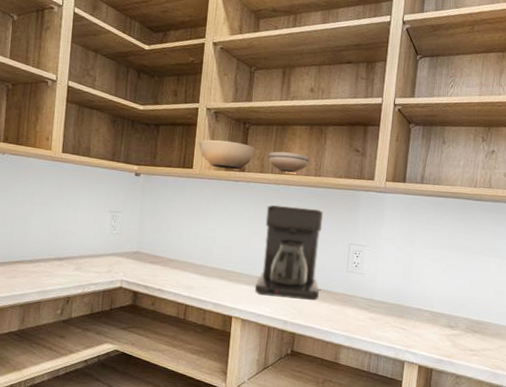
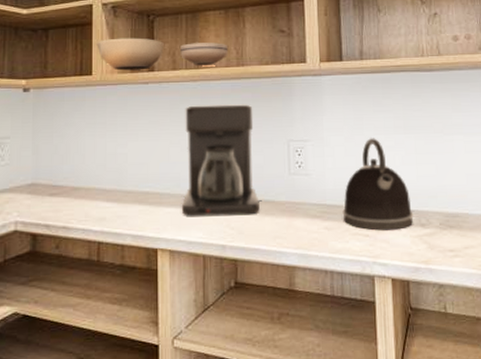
kettle: none [386,250,445,328] -> present [342,138,414,231]

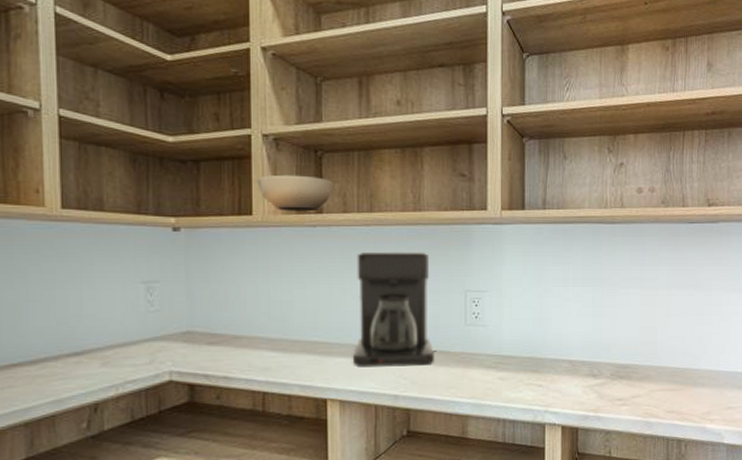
bowl: present [179,42,229,66] -> none [350,184,405,209]
kettle: present [342,138,414,231] -> none [517,290,586,381]

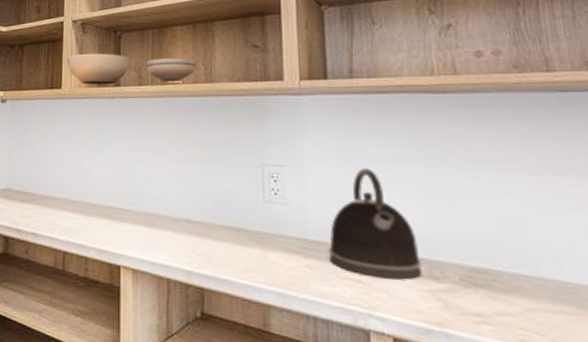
bowl: none [350,184,405,209] -> present [145,58,197,81]
coffee maker: present [353,251,434,366] -> none [146,122,229,241]
kettle: none [517,290,586,381] -> present [328,168,423,279]

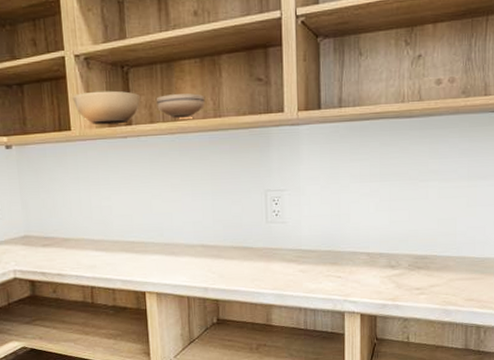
kettle: present [328,168,423,279] -> none [317,186,384,272]

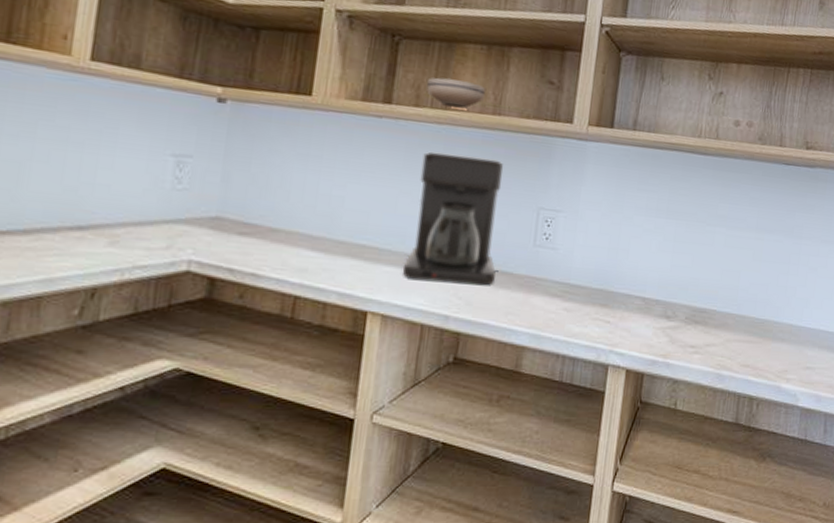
bowl: present [72,91,141,125] -> none [322,54,410,101]
coffee maker: none [164,156,239,262] -> present [403,151,504,285]

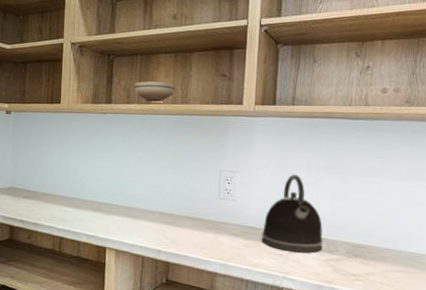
coffee maker: present [403,151,504,285] -> none [127,134,193,228]
kettle: none [585,218,661,319] -> present [261,174,324,253]

